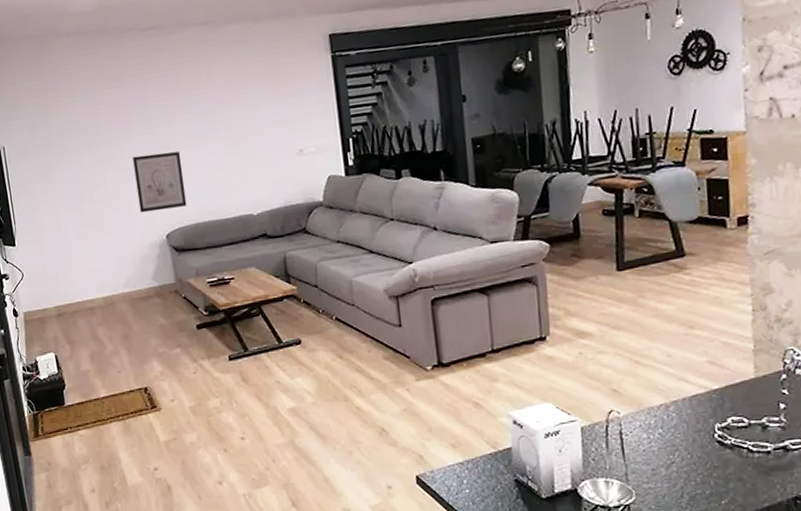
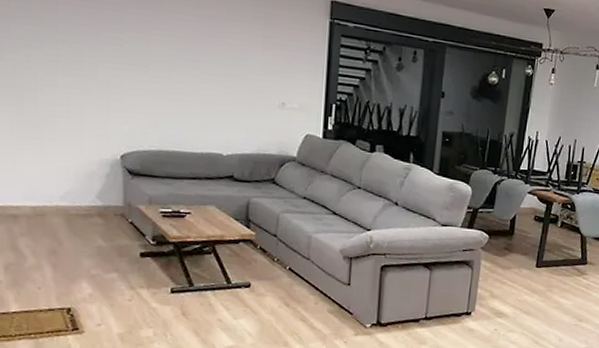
wall art: present [133,151,187,213] -> none [93,65,152,130]

